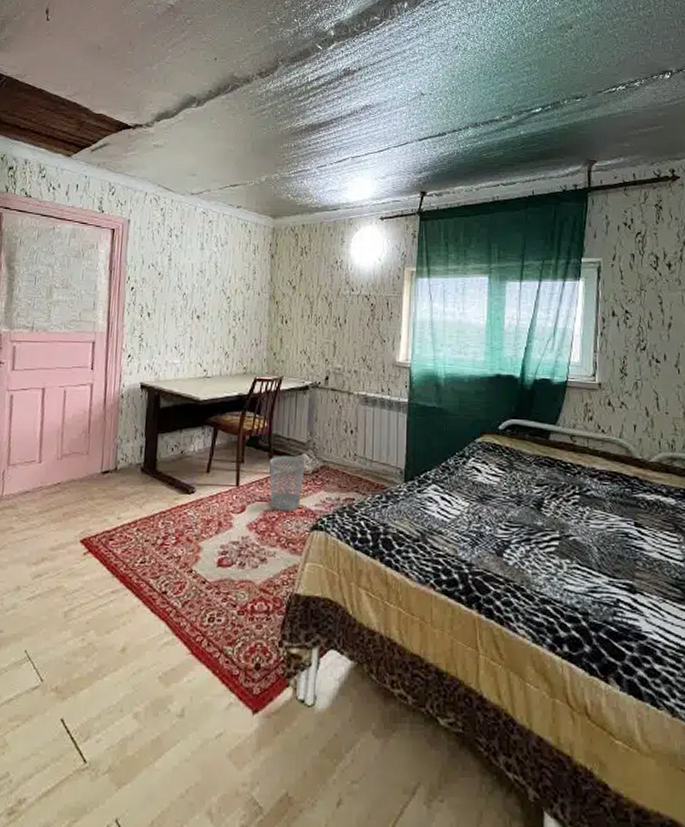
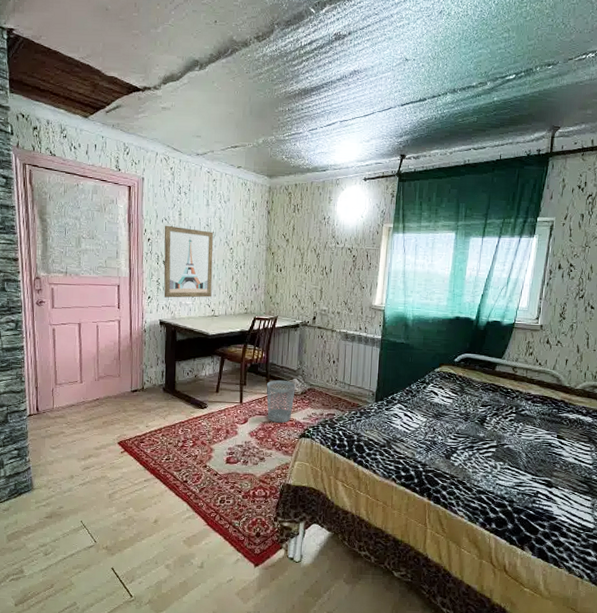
wall art: none [147,272,208,356] -> present [164,225,214,298]

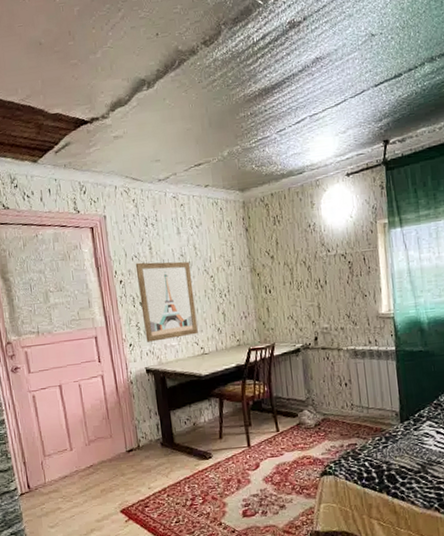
wastebasket: present [266,379,296,423] -> none [274,413,308,463]

